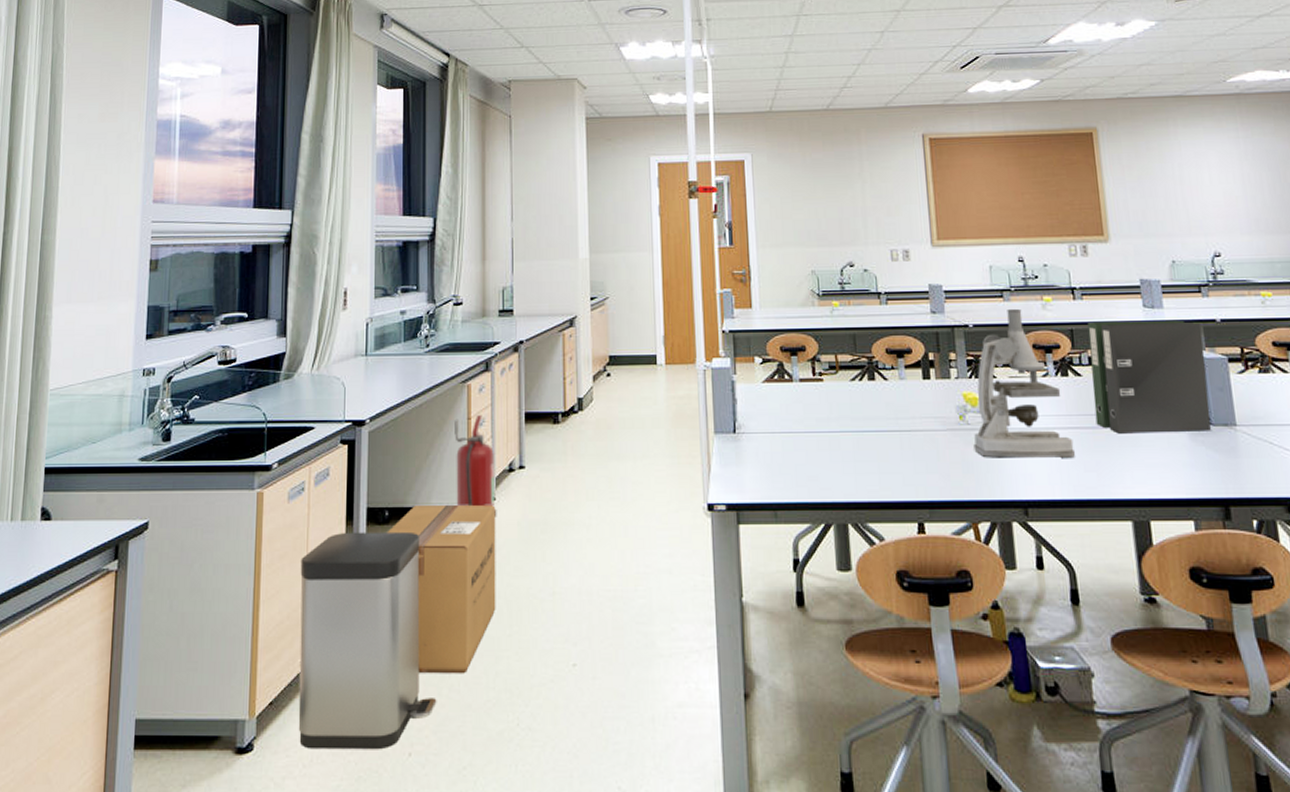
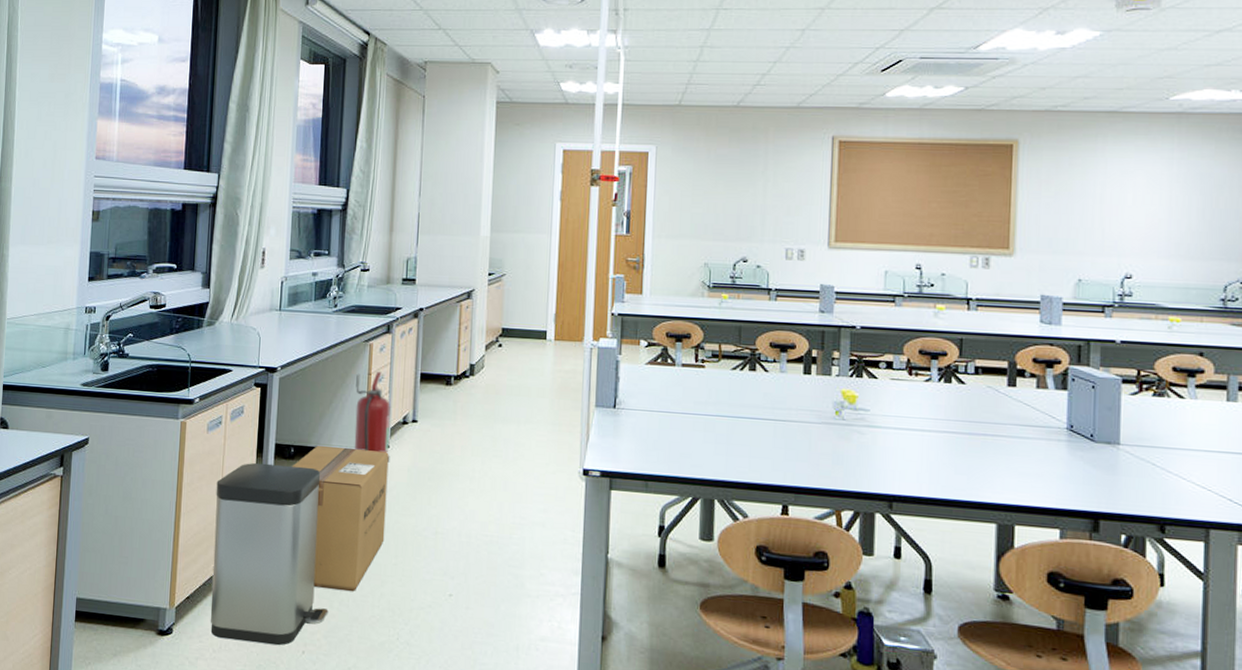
microscope: present [973,308,1075,458] -> none [846,314,948,460]
binder: present [1087,320,1211,434] -> none [973,332,1099,448]

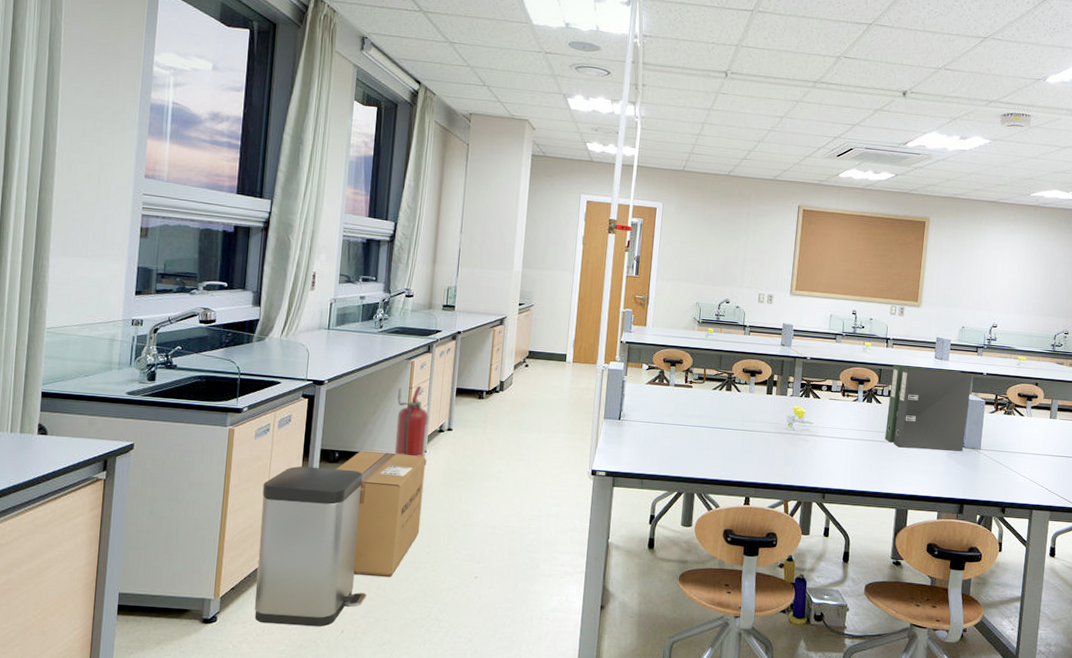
binder: none [973,332,1099,448] -> present [884,364,972,452]

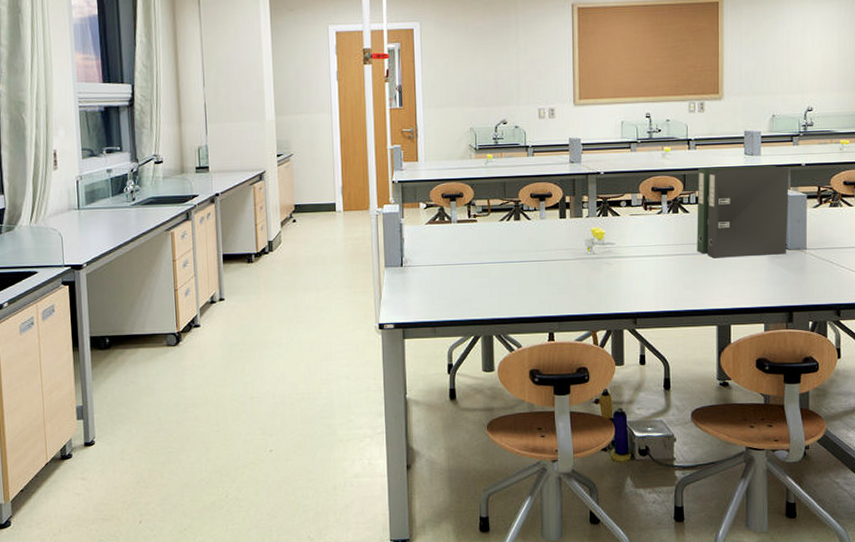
pedal bin: present [254,466,367,626] -> none [36,354,160,522]
box: present [336,450,426,577] -> none [108,331,205,462]
fire extinguisher: present [394,385,429,465] -> none [161,256,203,340]

